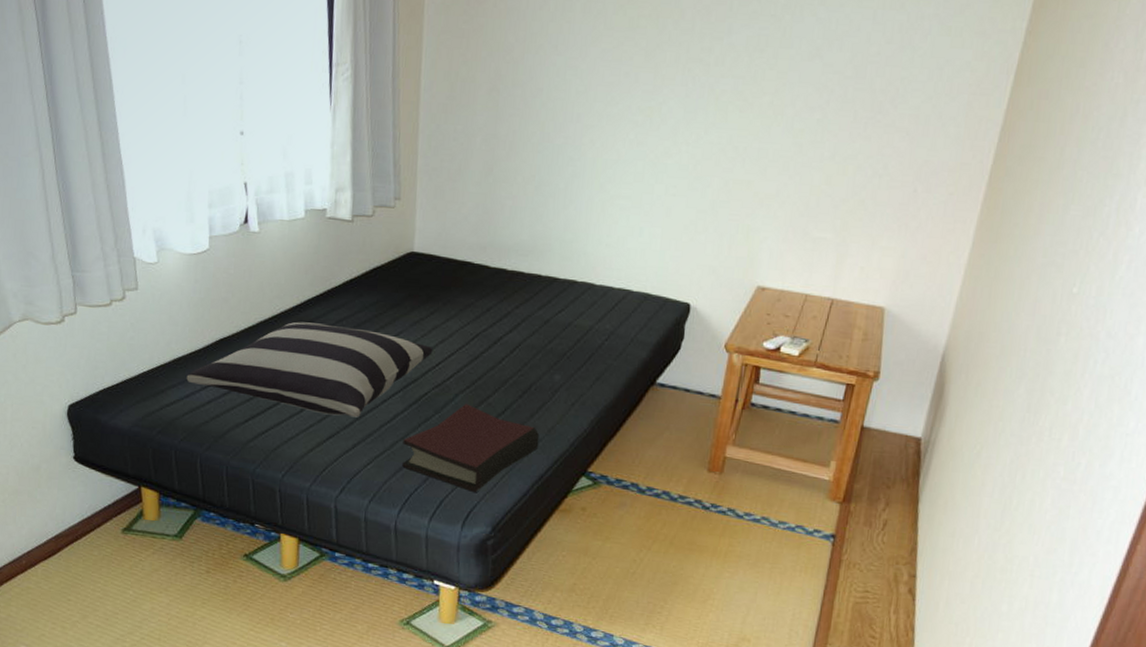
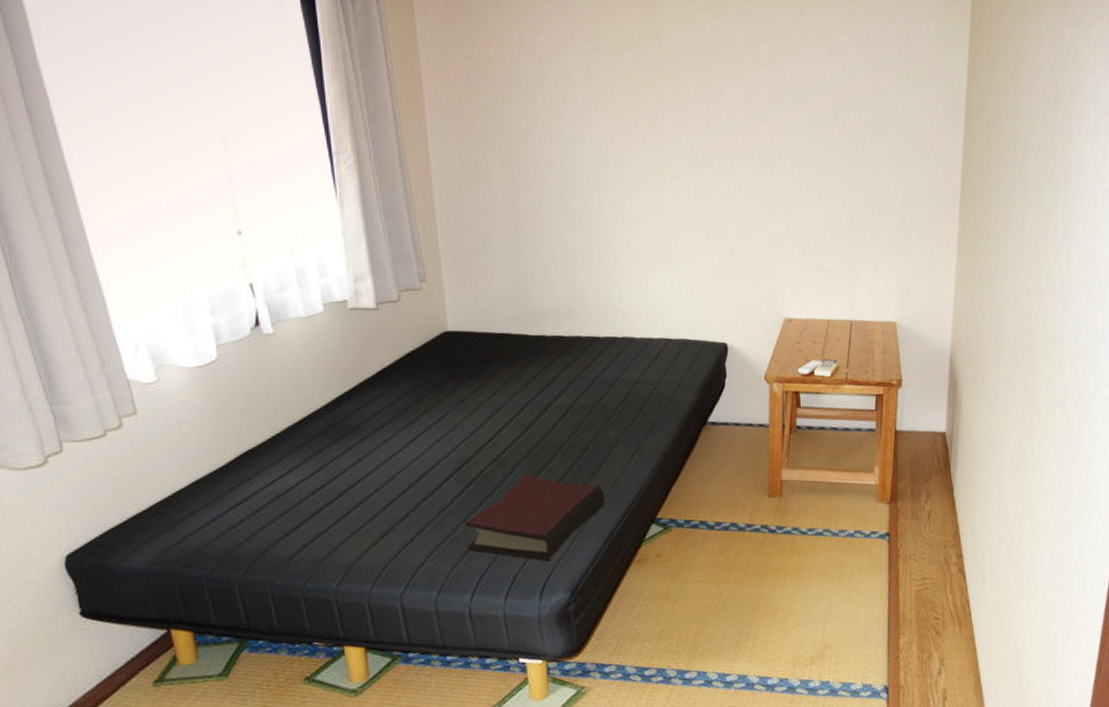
pillow: present [186,321,433,418] -> none [209,417,483,512]

